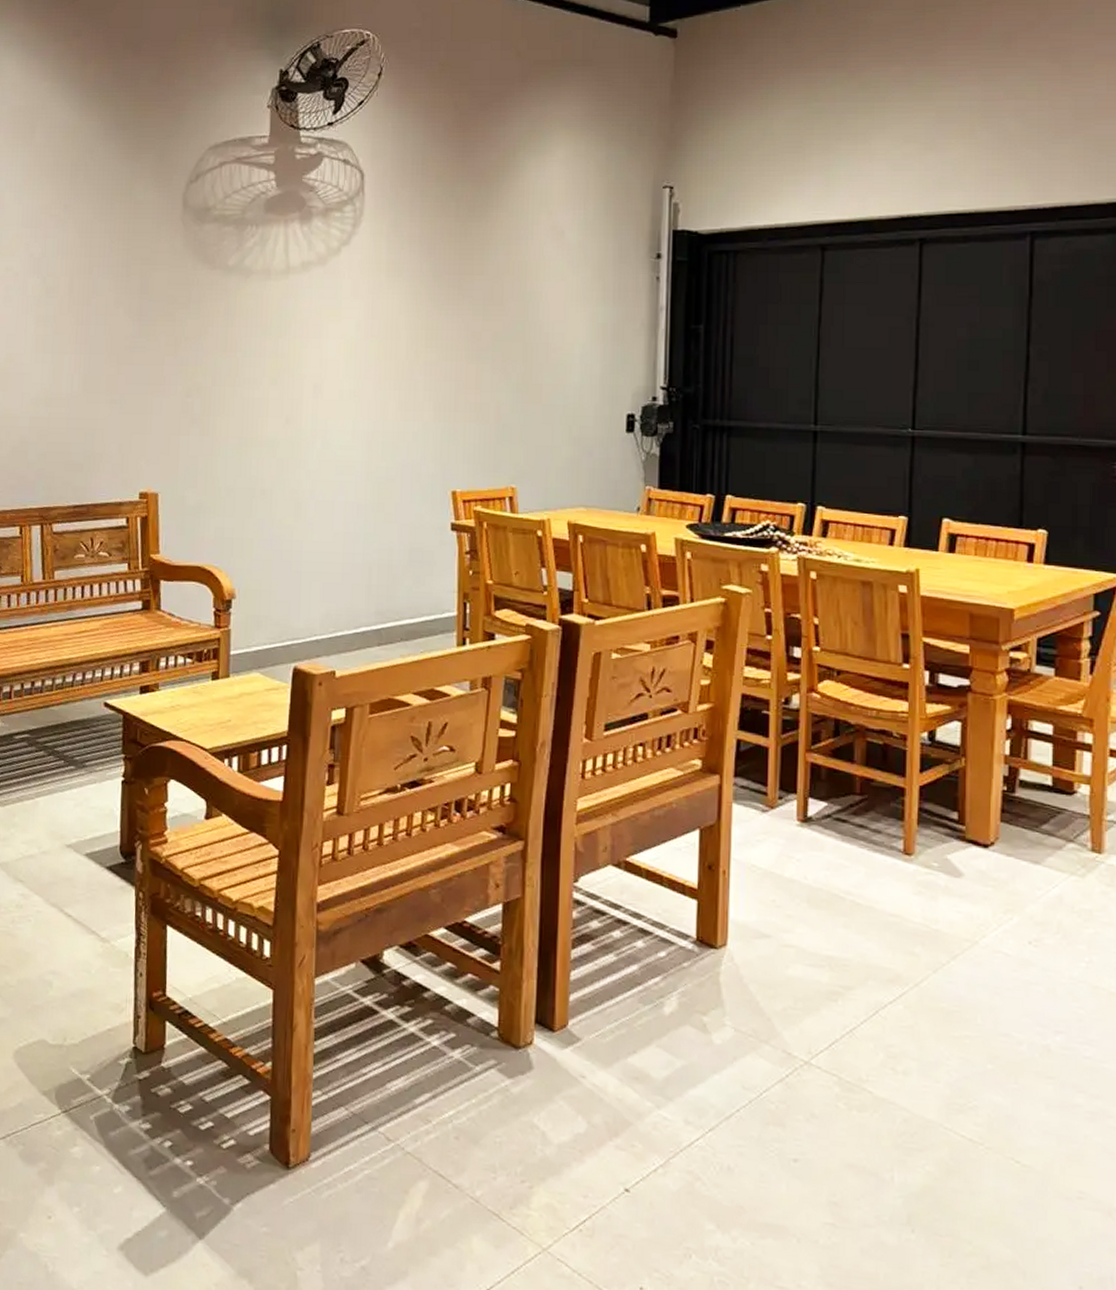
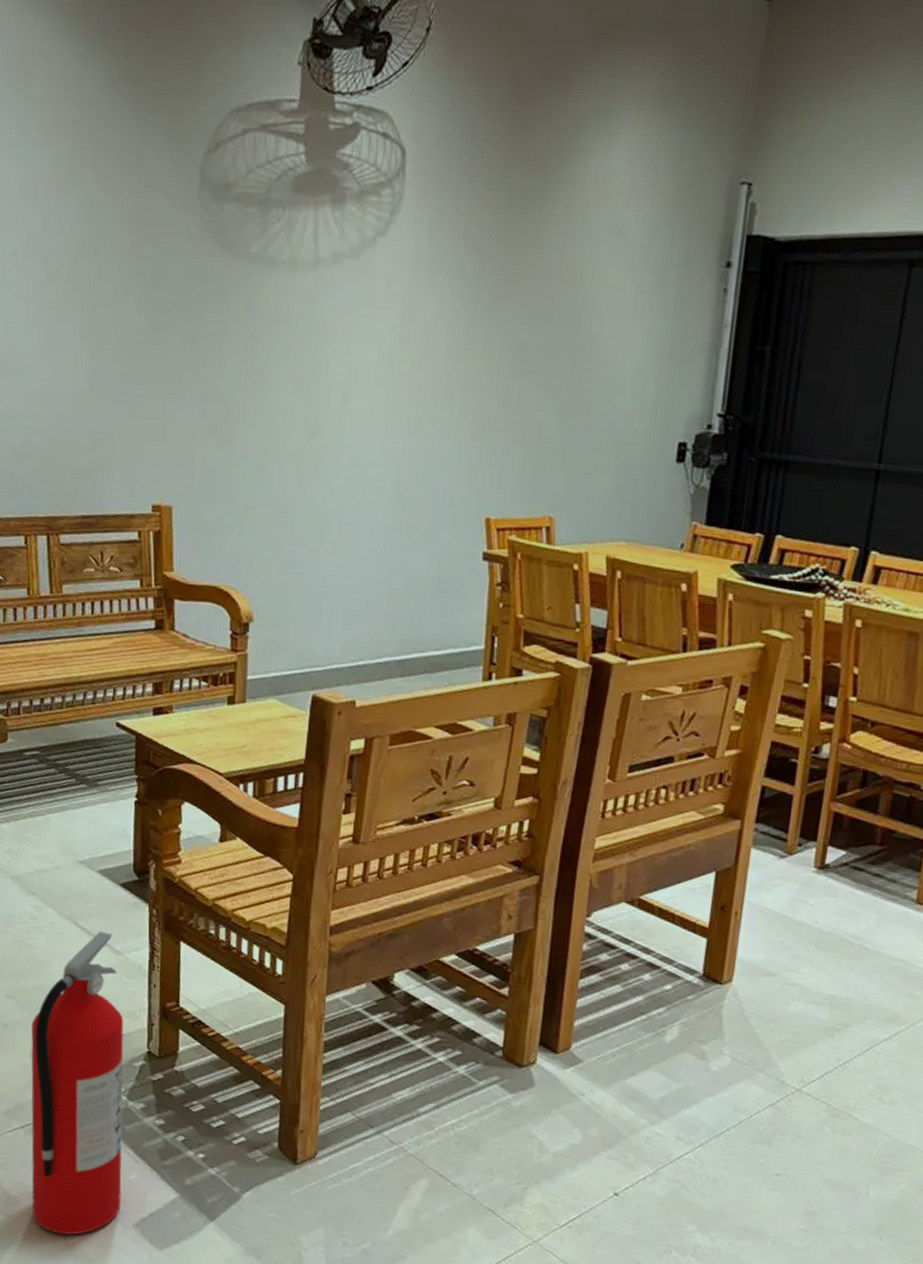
fire extinguisher: none [11,918,110,1262] -> present [31,931,124,1235]

